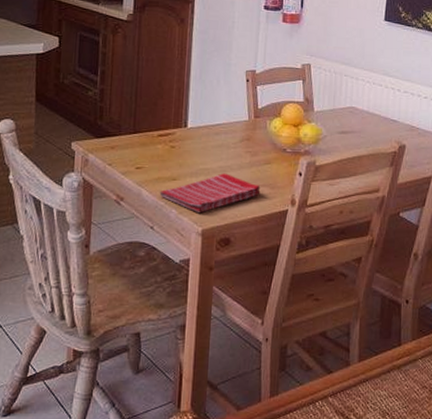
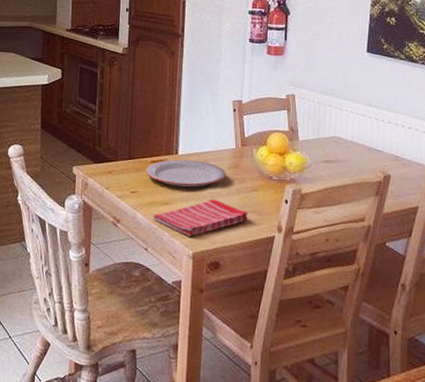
plate: none [152,132,238,162] -> present [146,159,226,188]

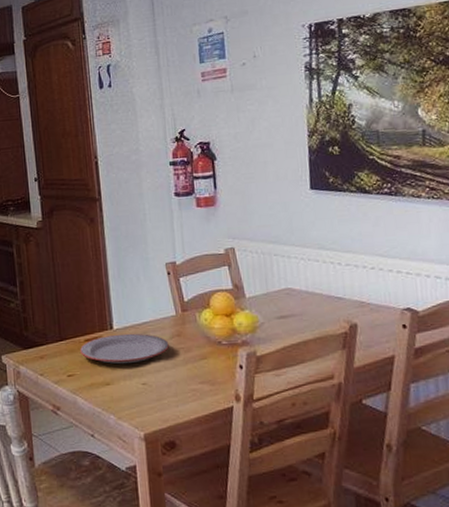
dish towel: present [153,199,248,237] -> none [95,373,201,418]

